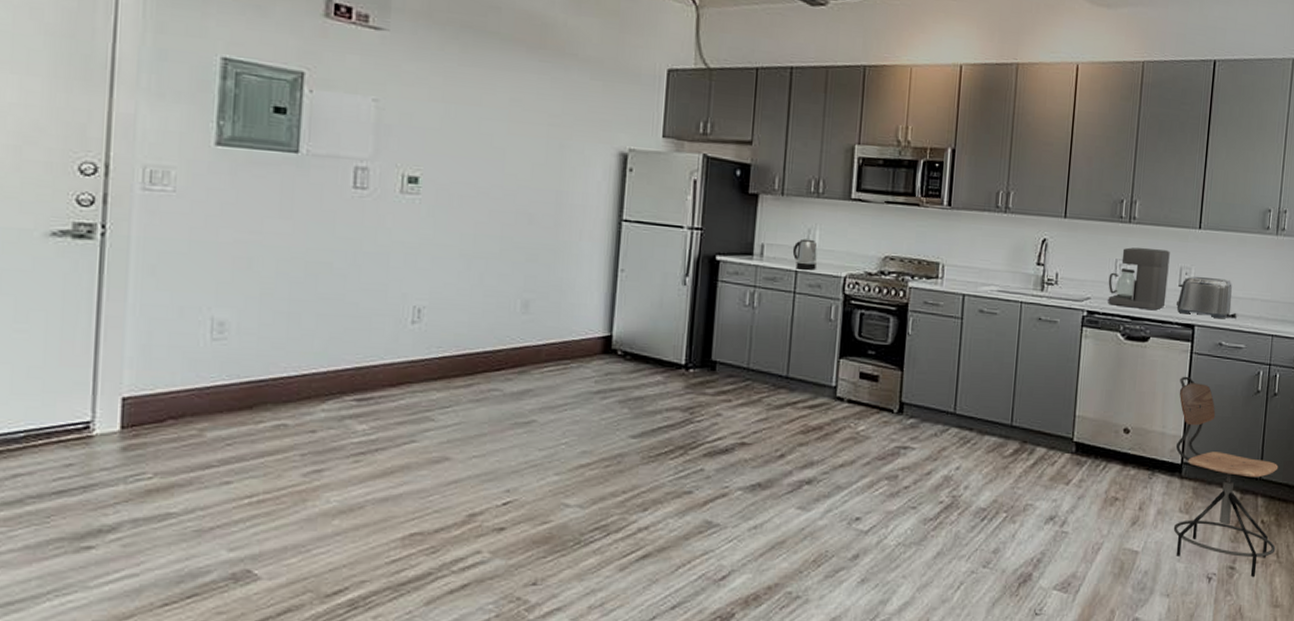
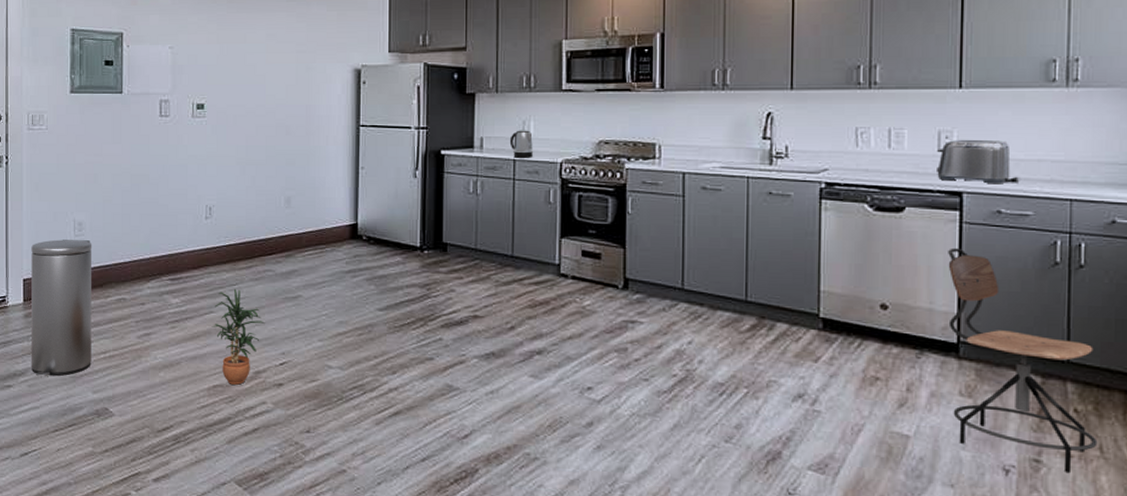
pedal bin: none [128,344,240,533] -> present [30,239,92,377]
potted plant: none [412,411,486,531] -> present [211,288,265,385]
coffee maker: present [1108,247,1170,311] -> none [848,114,924,179]

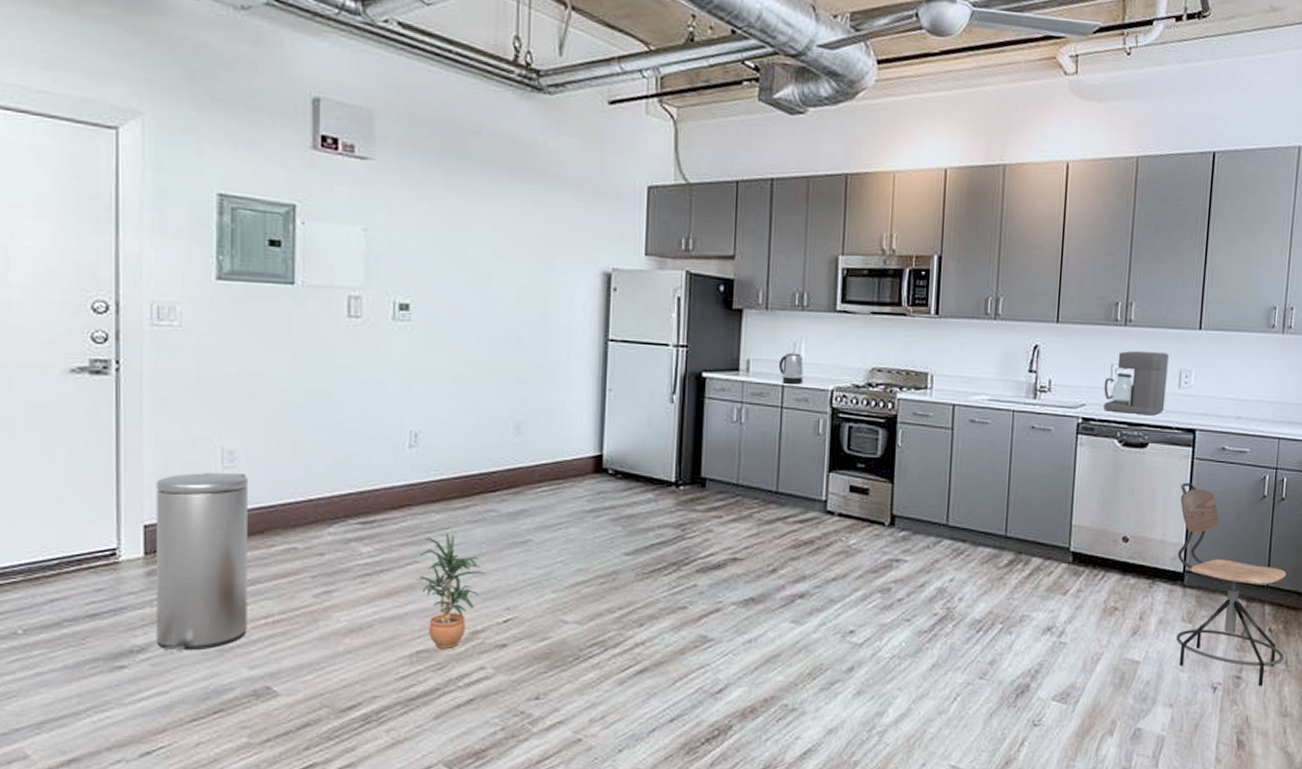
coffee maker: none [848,114,924,179] -> present [1104,351,1169,416]
toaster: present [937,139,1020,184] -> none [1176,378,1242,423]

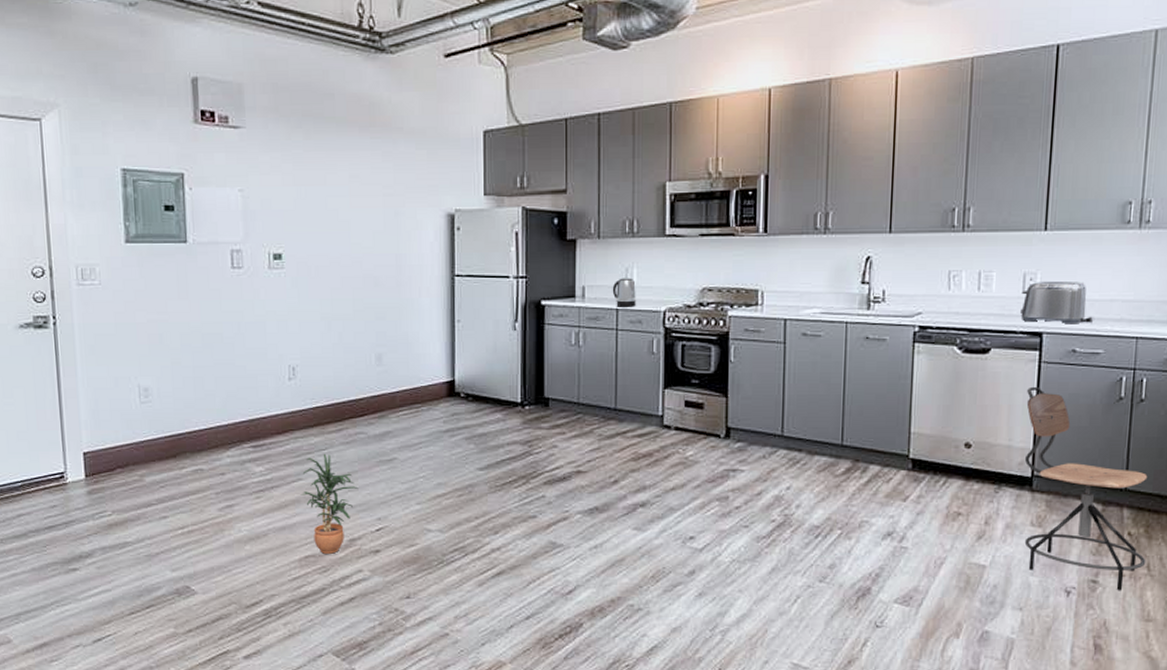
pedal bin: present [155,473,249,652] -> none [90,407,168,557]
coffee maker: present [1104,351,1169,416] -> none [941,257,1011,321]
toaster: none [1176,378,1242,423] -> present [1020,280,1094,324]

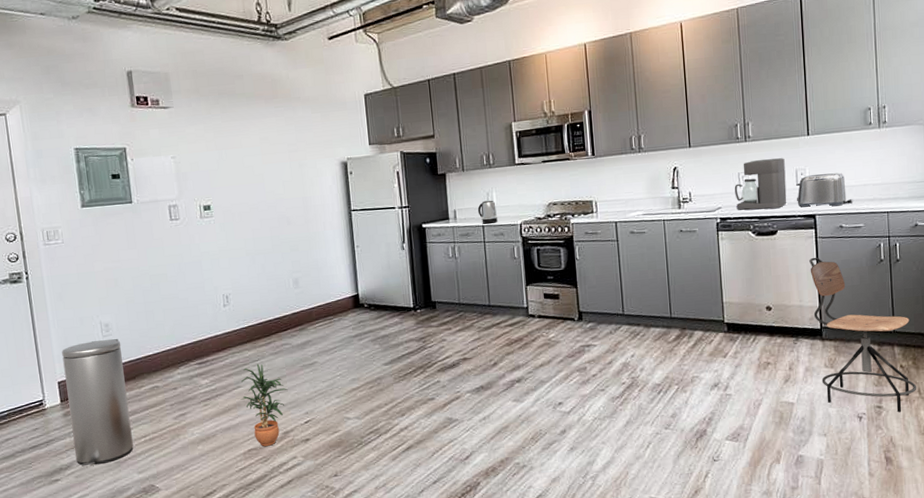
pedal bin: none [90,407,168,557] -> present [62,339,134,468]
coffee maker: none [941,257,1011,321] -> present [734,158,787,210]

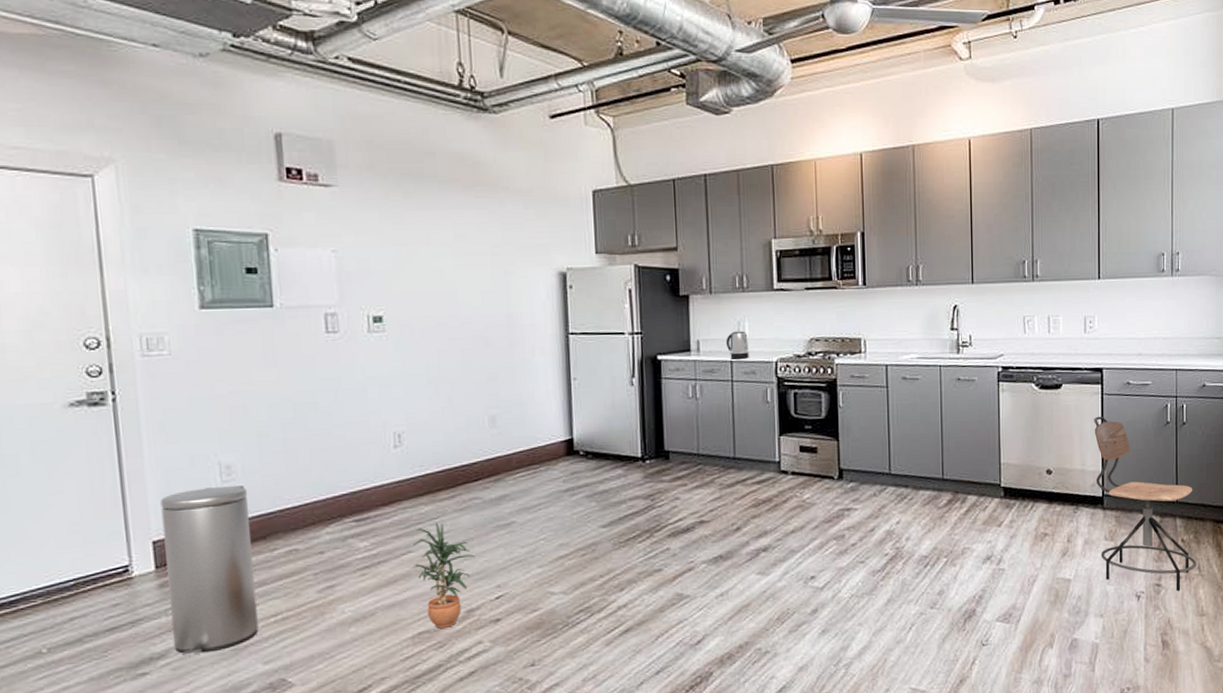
coffee maker: present [734,158,787,210] -> none [1018,302,1074,360]
toaster: present [796,172,853,208] -> none [1084,322,1142,360]

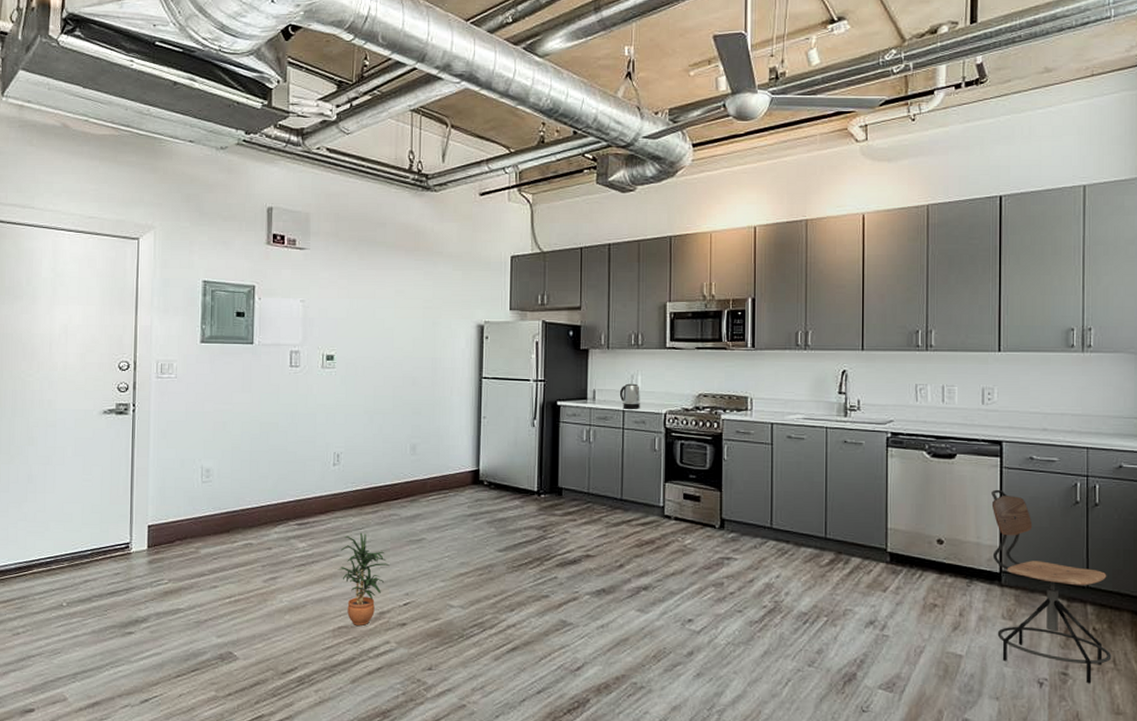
pedal bin: present [160,486,259,657] -> none [153,486,220,623]

